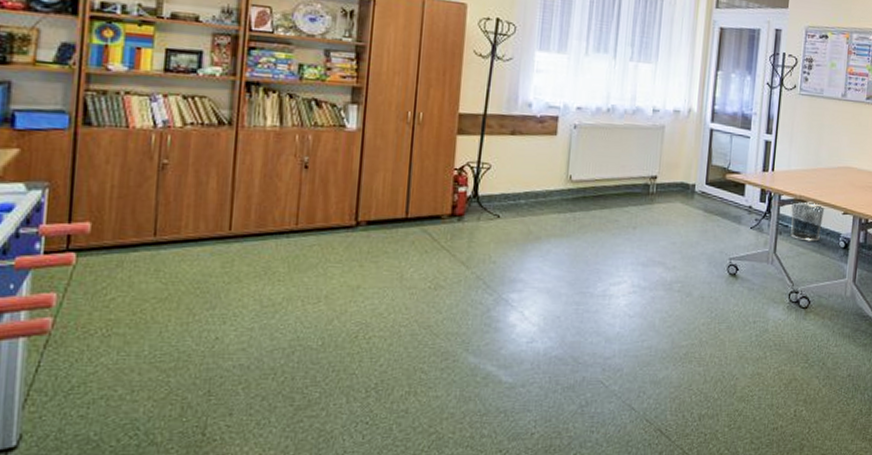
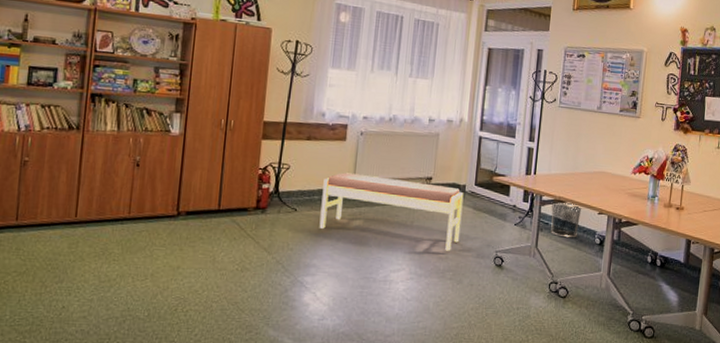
bench: none [526,172,693,260] -> present [319,172,464,251]

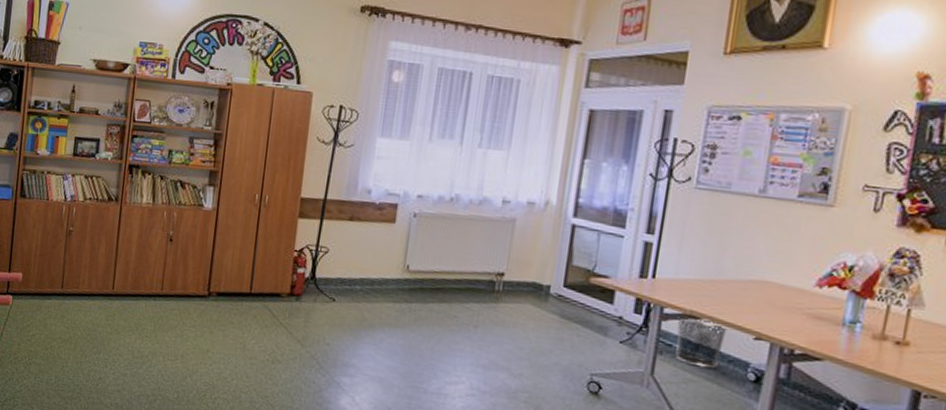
bench: present [319,172,464,251] -> none [360,260,548,367]

